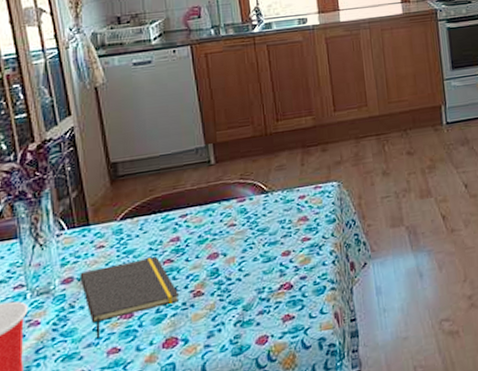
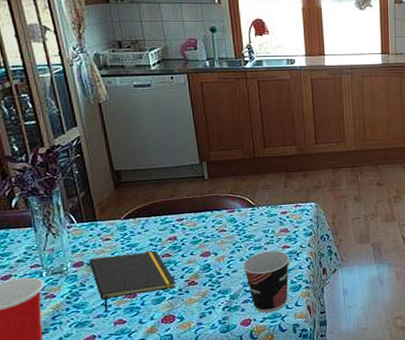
cup: none [256,244,311,327] -> present [243,250,290,314]

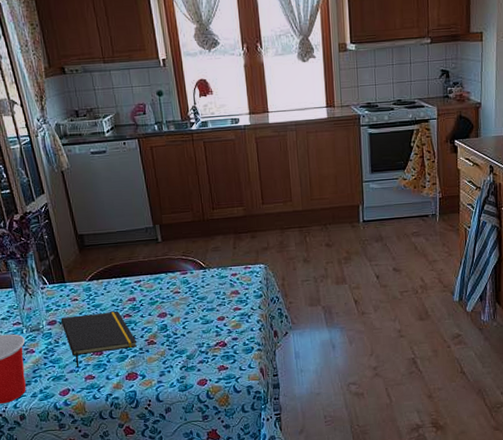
cup: present [243,250,290,314] -> none [197,312,242,374]

